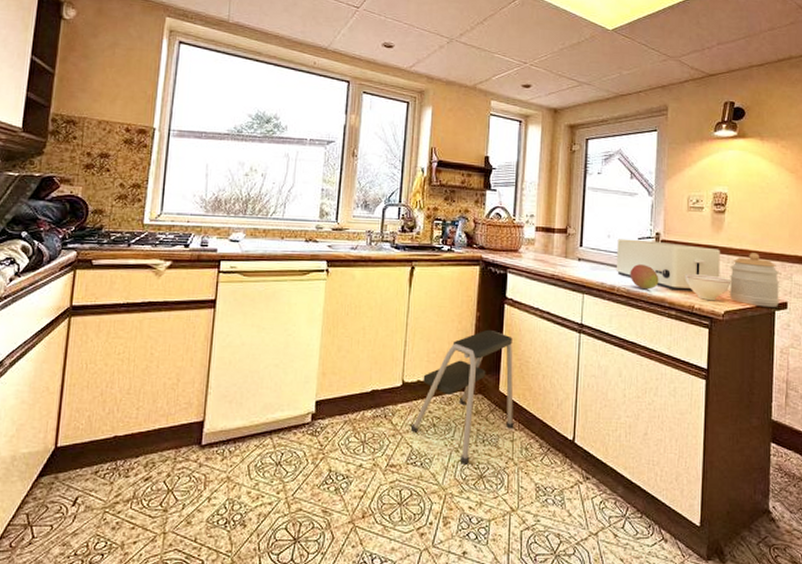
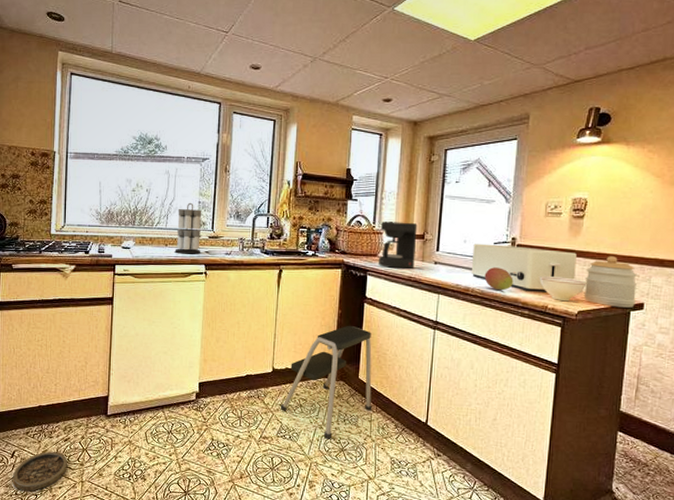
pet bowl: none [72,495,147,550] -> present [13,451,67,491]
spice rack: none [292,189,325,249] -> present [174,202,202,254]
coffee maker: none [520,214,560,265] -> present [379,221,418,268]

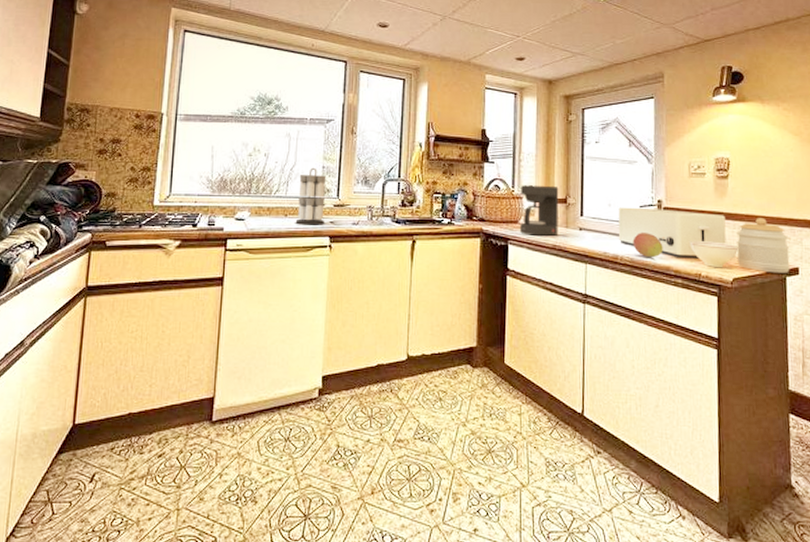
pet bowl: present [13,451,67,491] -> none [90,472,160,526]
step stool: present [280,325,372,439] -> none [416,301,521,439]

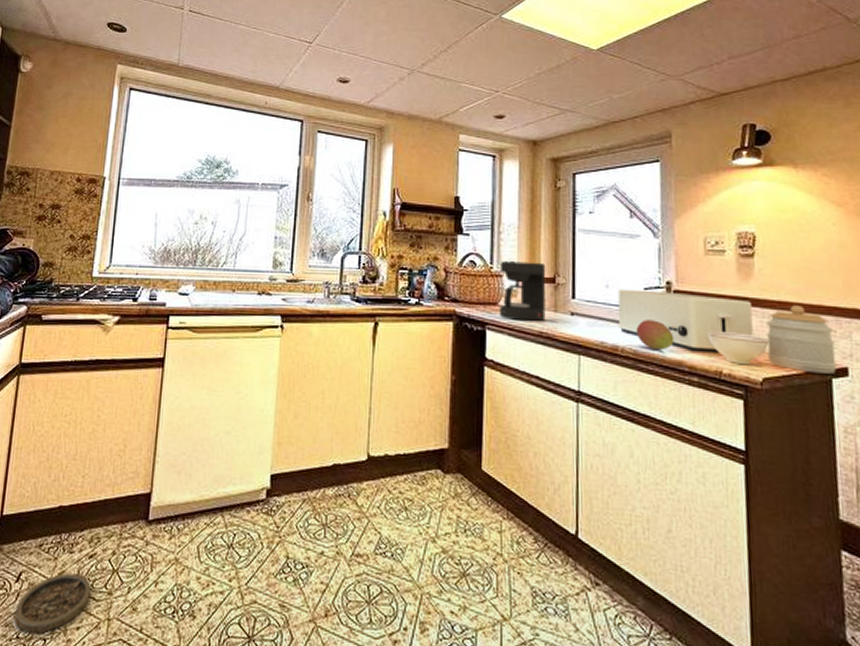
pet bowl: none [90,472,160,526] -> present [15,573,91,634]
spice rack: present [295,167,326,225] -> none [243,237,279,303]

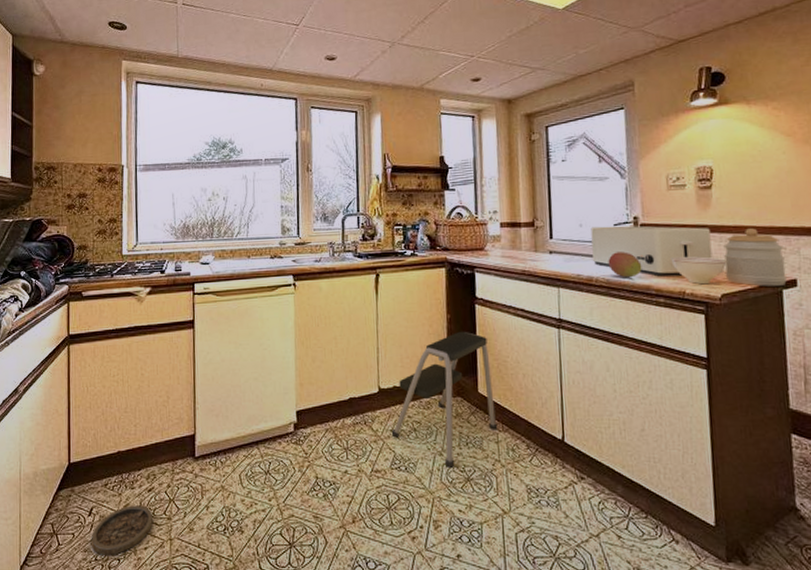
step stool: none [378,396,502,558] -> present [391,331,498,468]
coffee maker: present [499,261,546,321] -> none [483,209,527,262]

